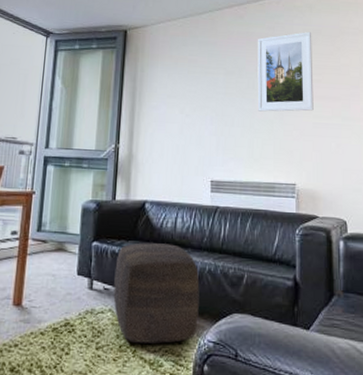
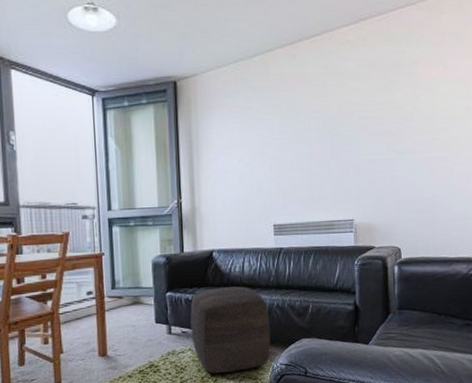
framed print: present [257,31,314,112] -> none [312,66,369,153]

